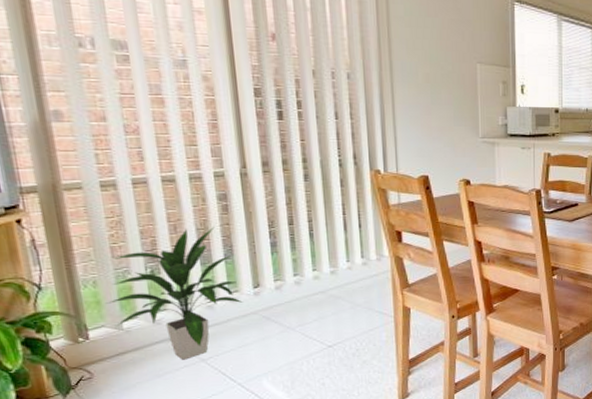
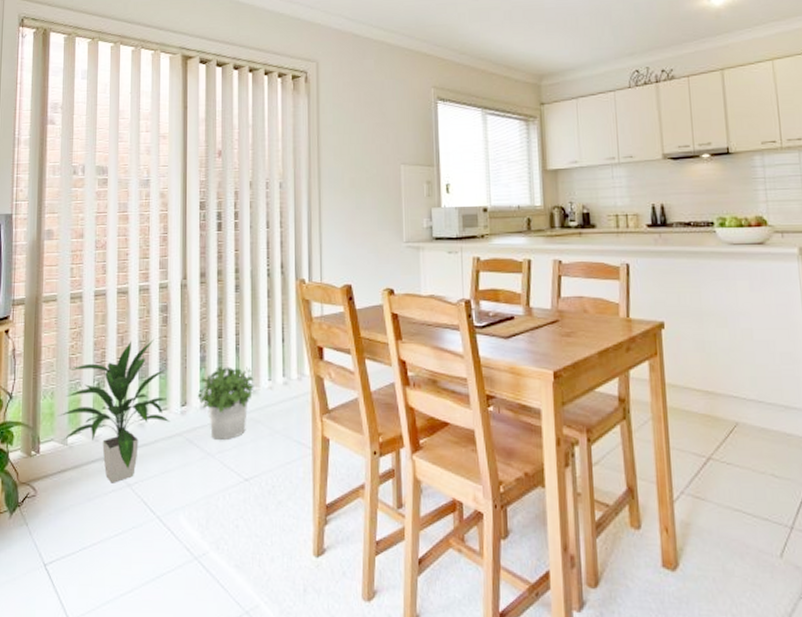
potted plant: none [270,250,332,315] -> present [197,365,254,439]

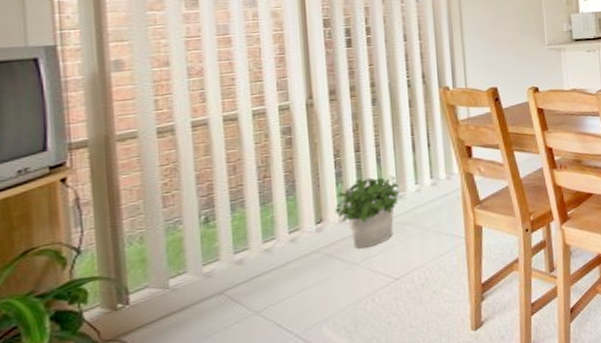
indoor plant: present [58,339,170,483] -> none [152,163,304,316]

